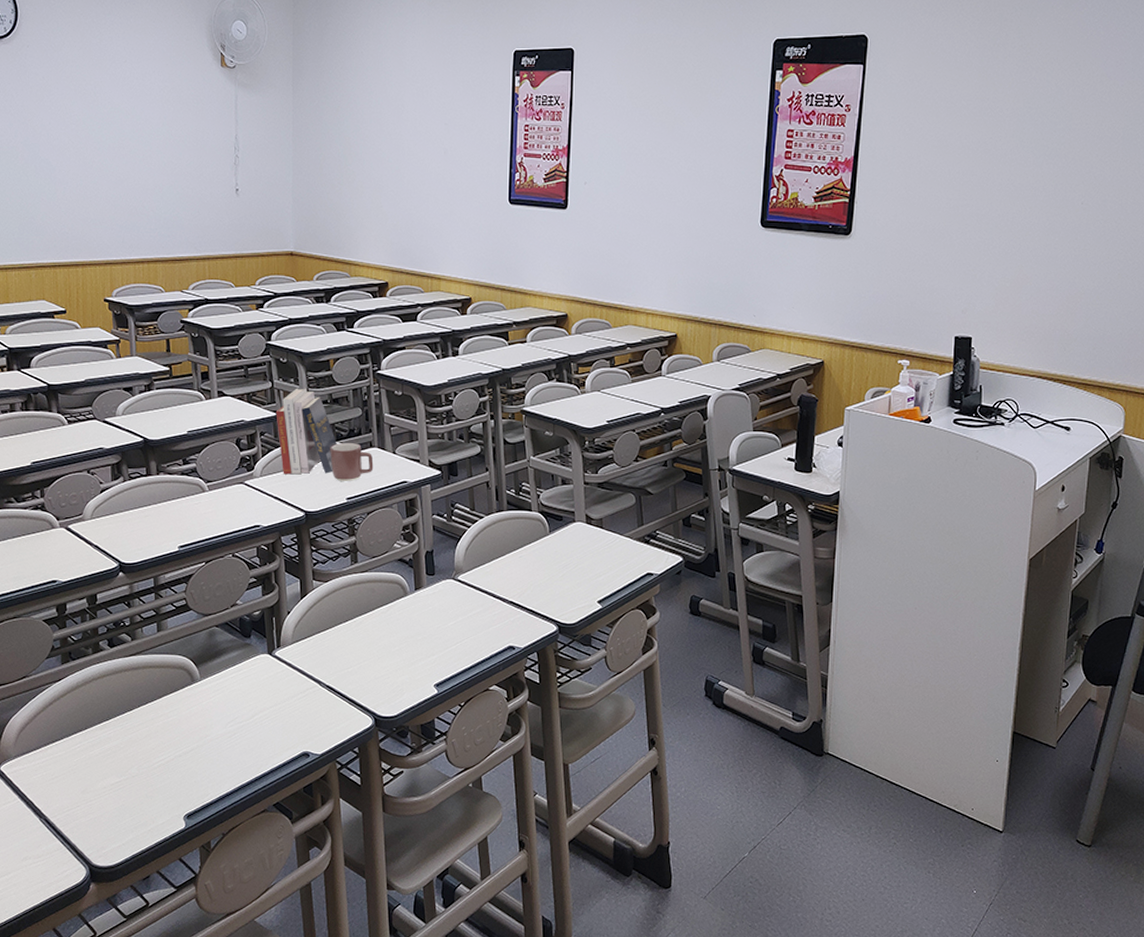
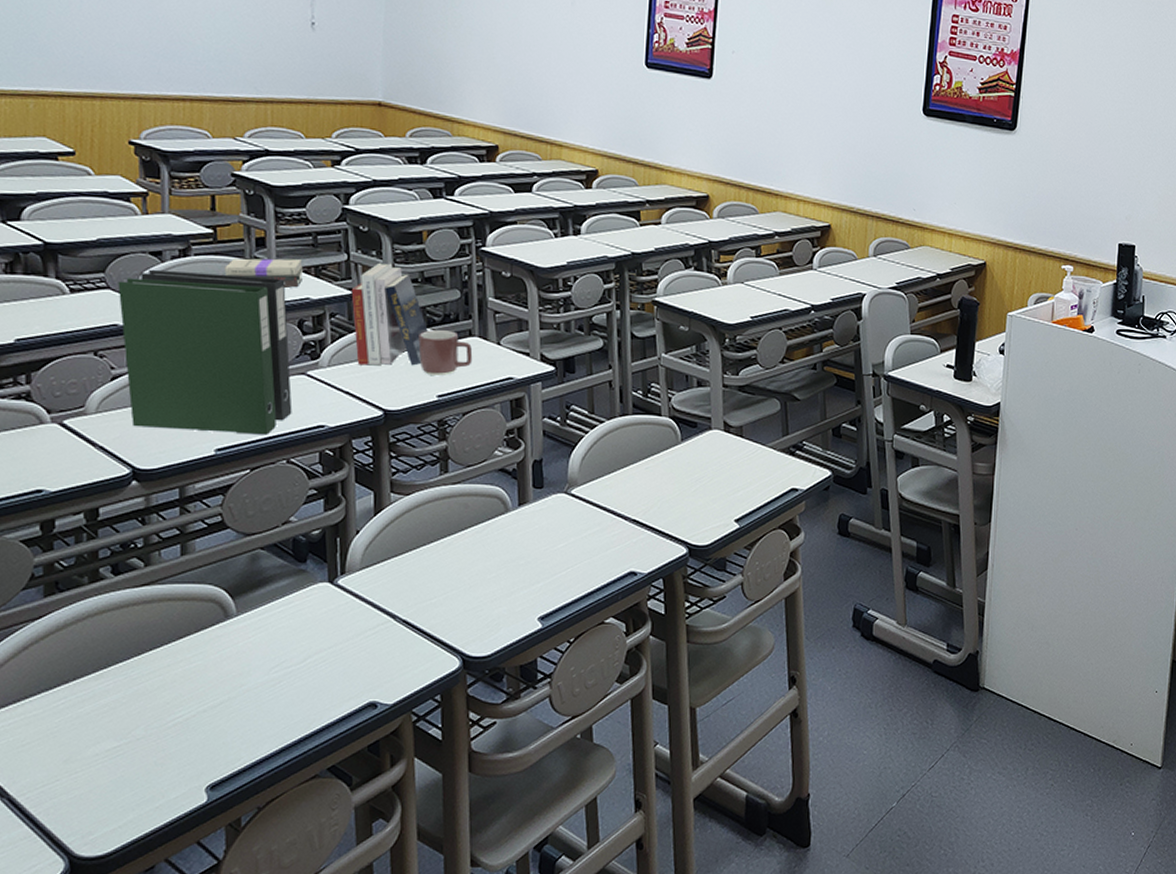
binder: none [102,402,235,534] -> present [117,269,293,435]
books: none [178,388,238,412] -> present [223,258,303,288]

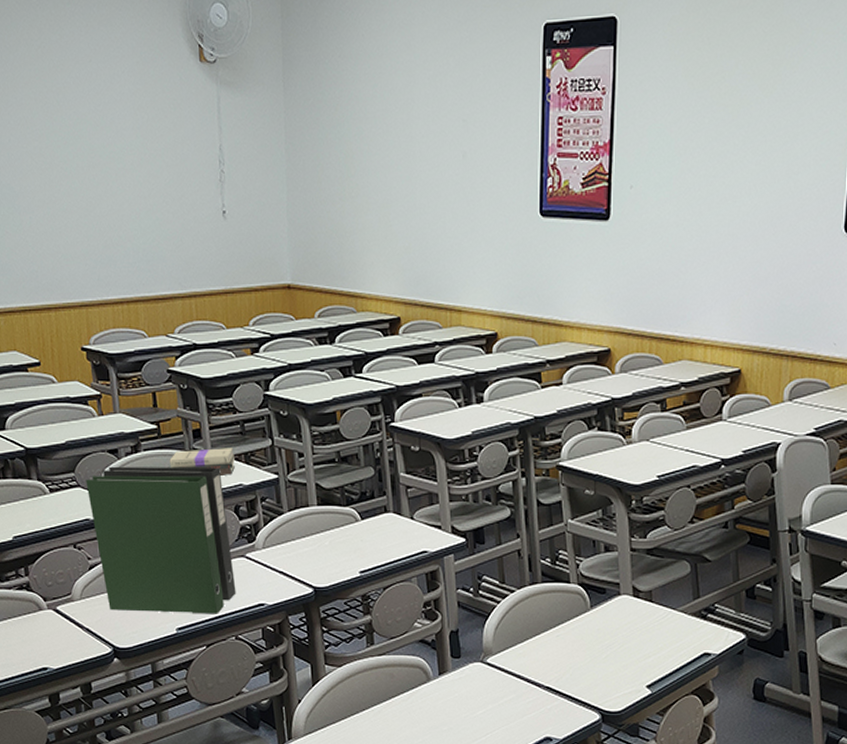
books: present [351,262,428,366] -> none [277,445,347,546]
mug: present [418,329,473,376] -> none [339,507,389,552]

